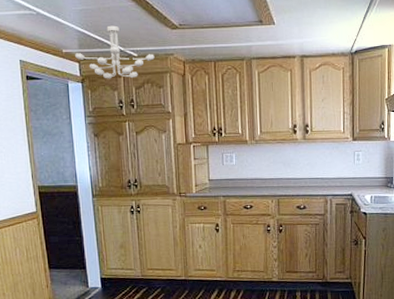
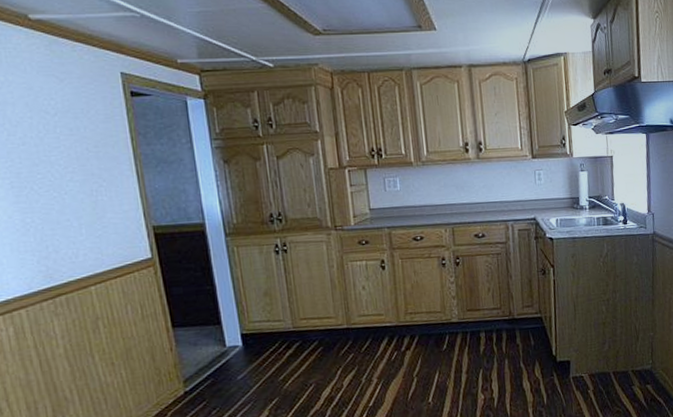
ceiling light fixture: present [75,25,155,79] -> none [193,30,295,94]

